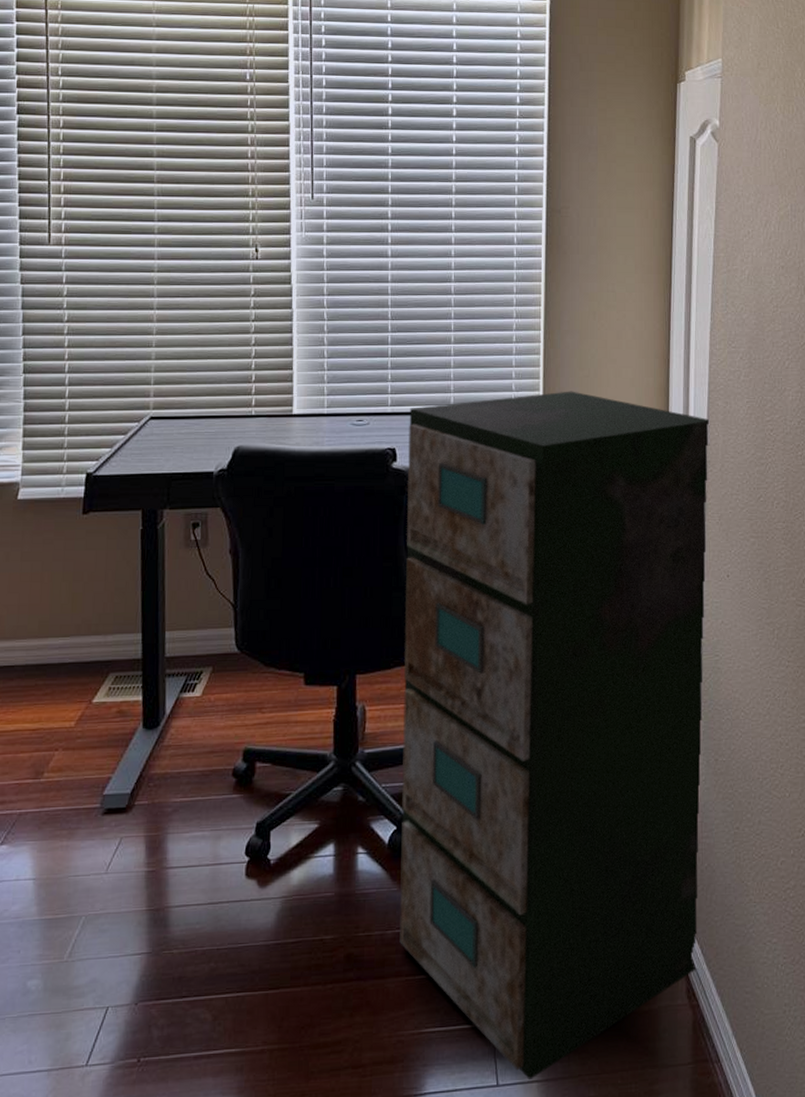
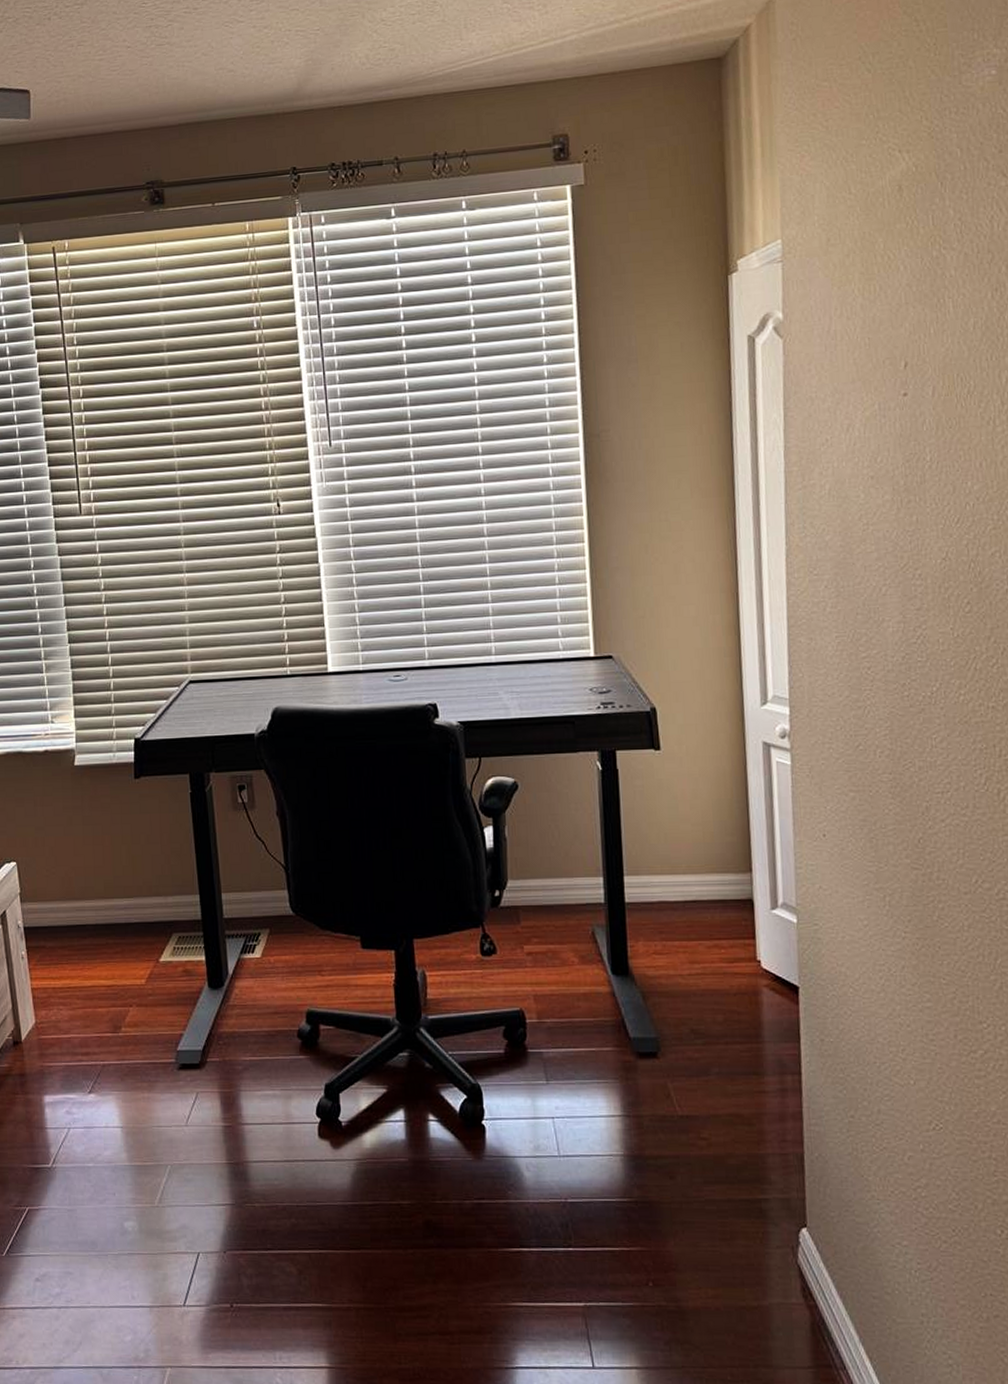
filing cabinet: present [399,391,710,1081] -> none [448,634,814,1367]

